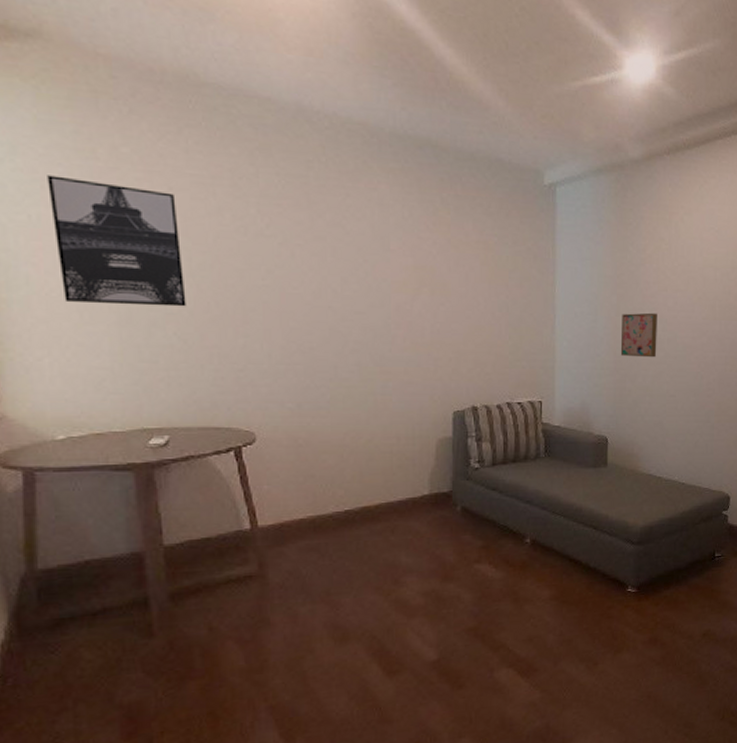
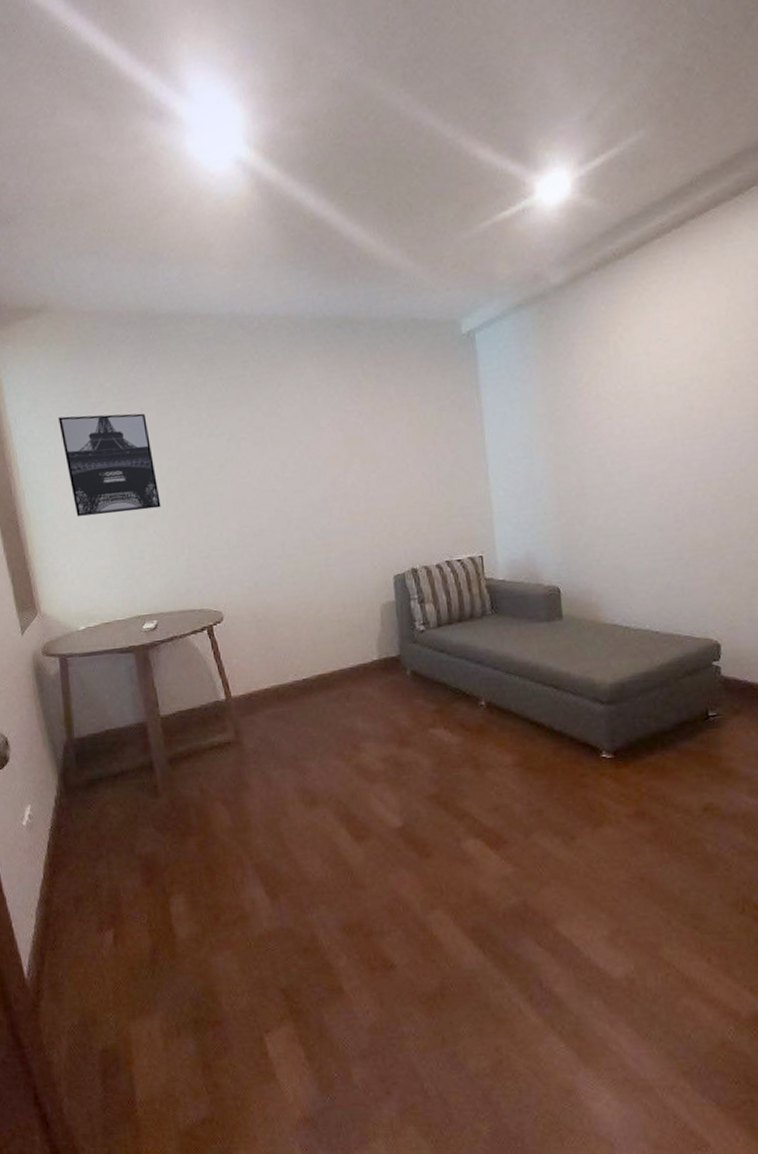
wall art: present [620,312,657,358] -> none [561,444,608,497]

